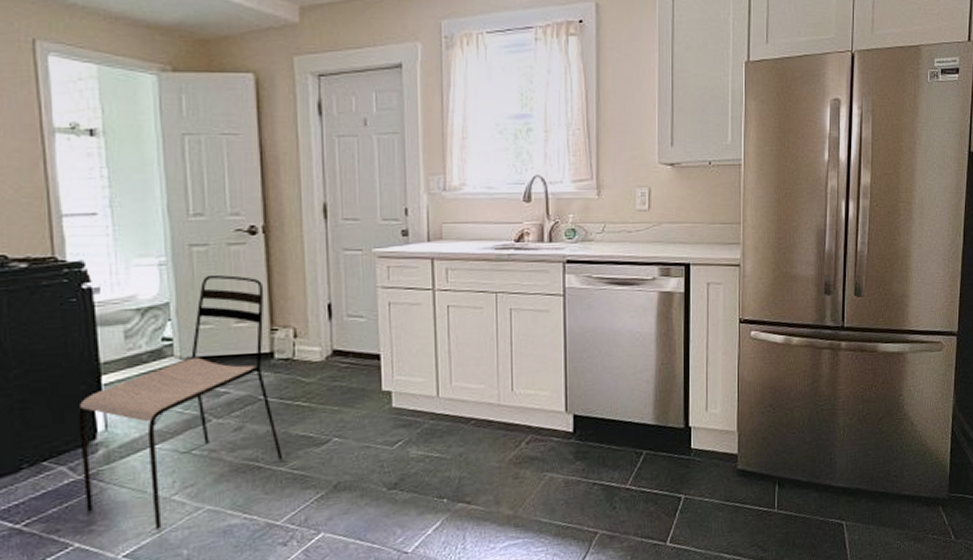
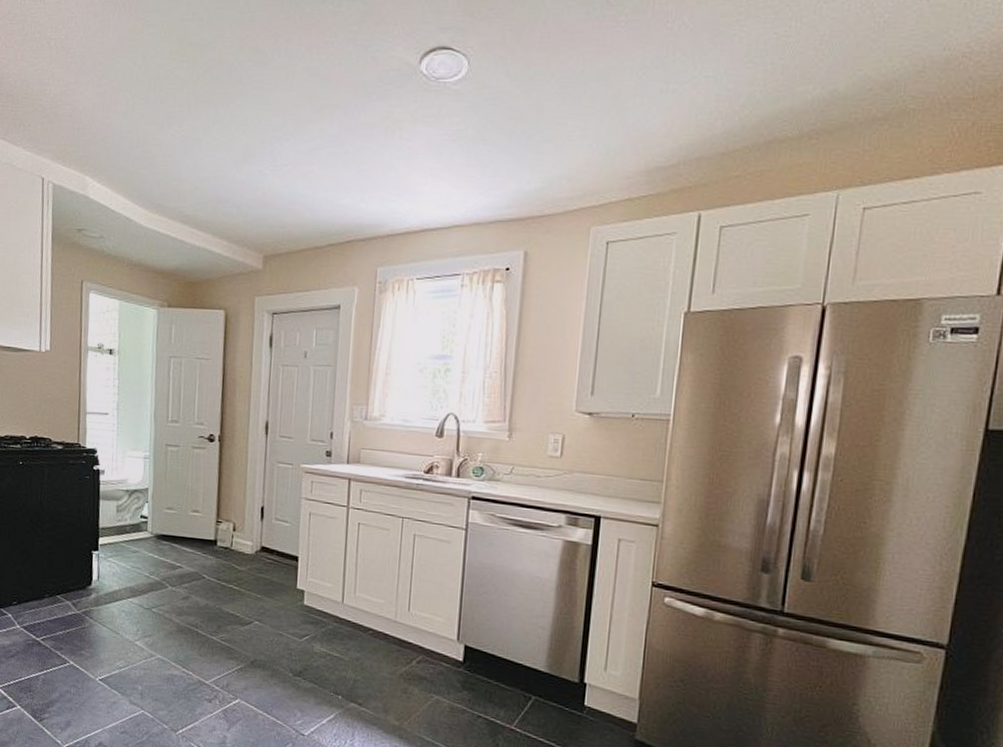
dining chair: present [78,274,284,529] -> none [80,470,216,665]

